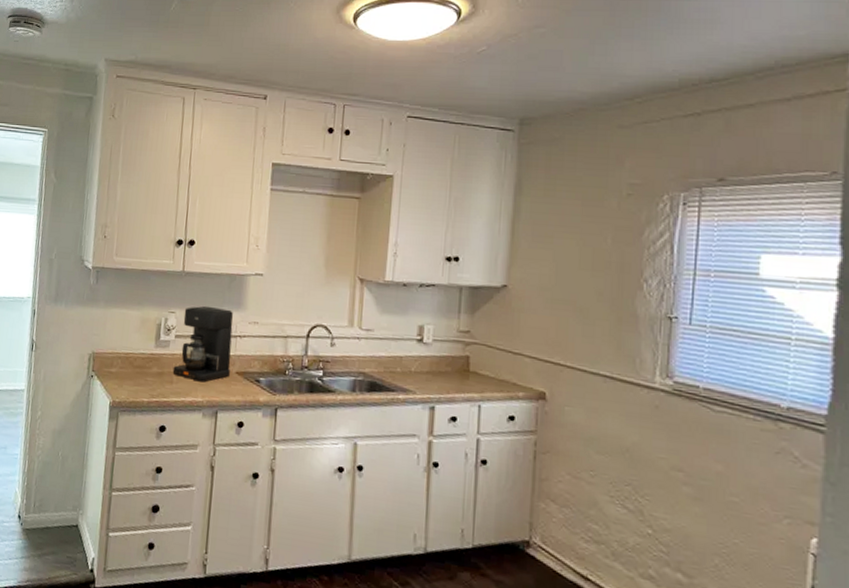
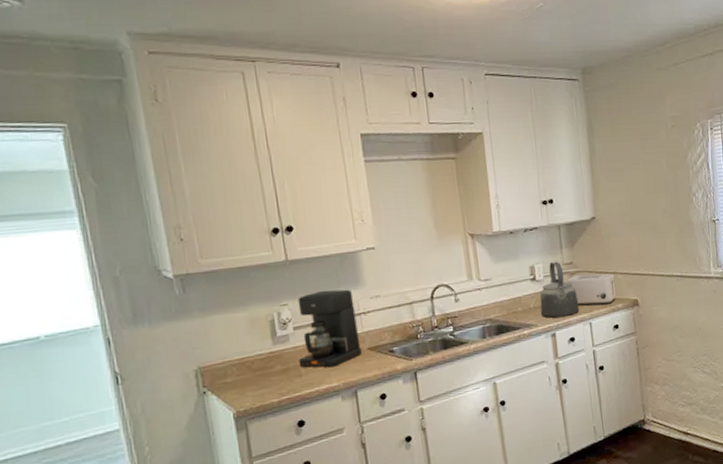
kettle: none [422,325,469,392] -> present [539,261,580,319]
toaster: none [458,347,520,391] -> present [566,273,617,307]

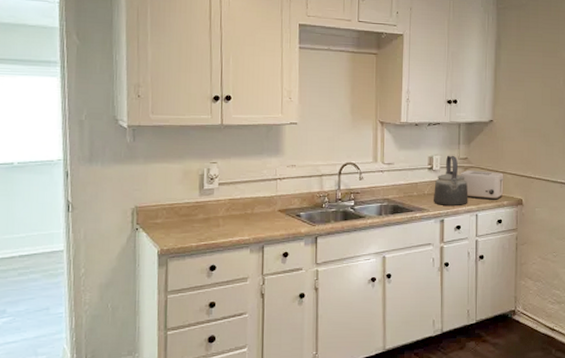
coffee maker: present [297,289,362,368] -> none [218,154,273,222]

